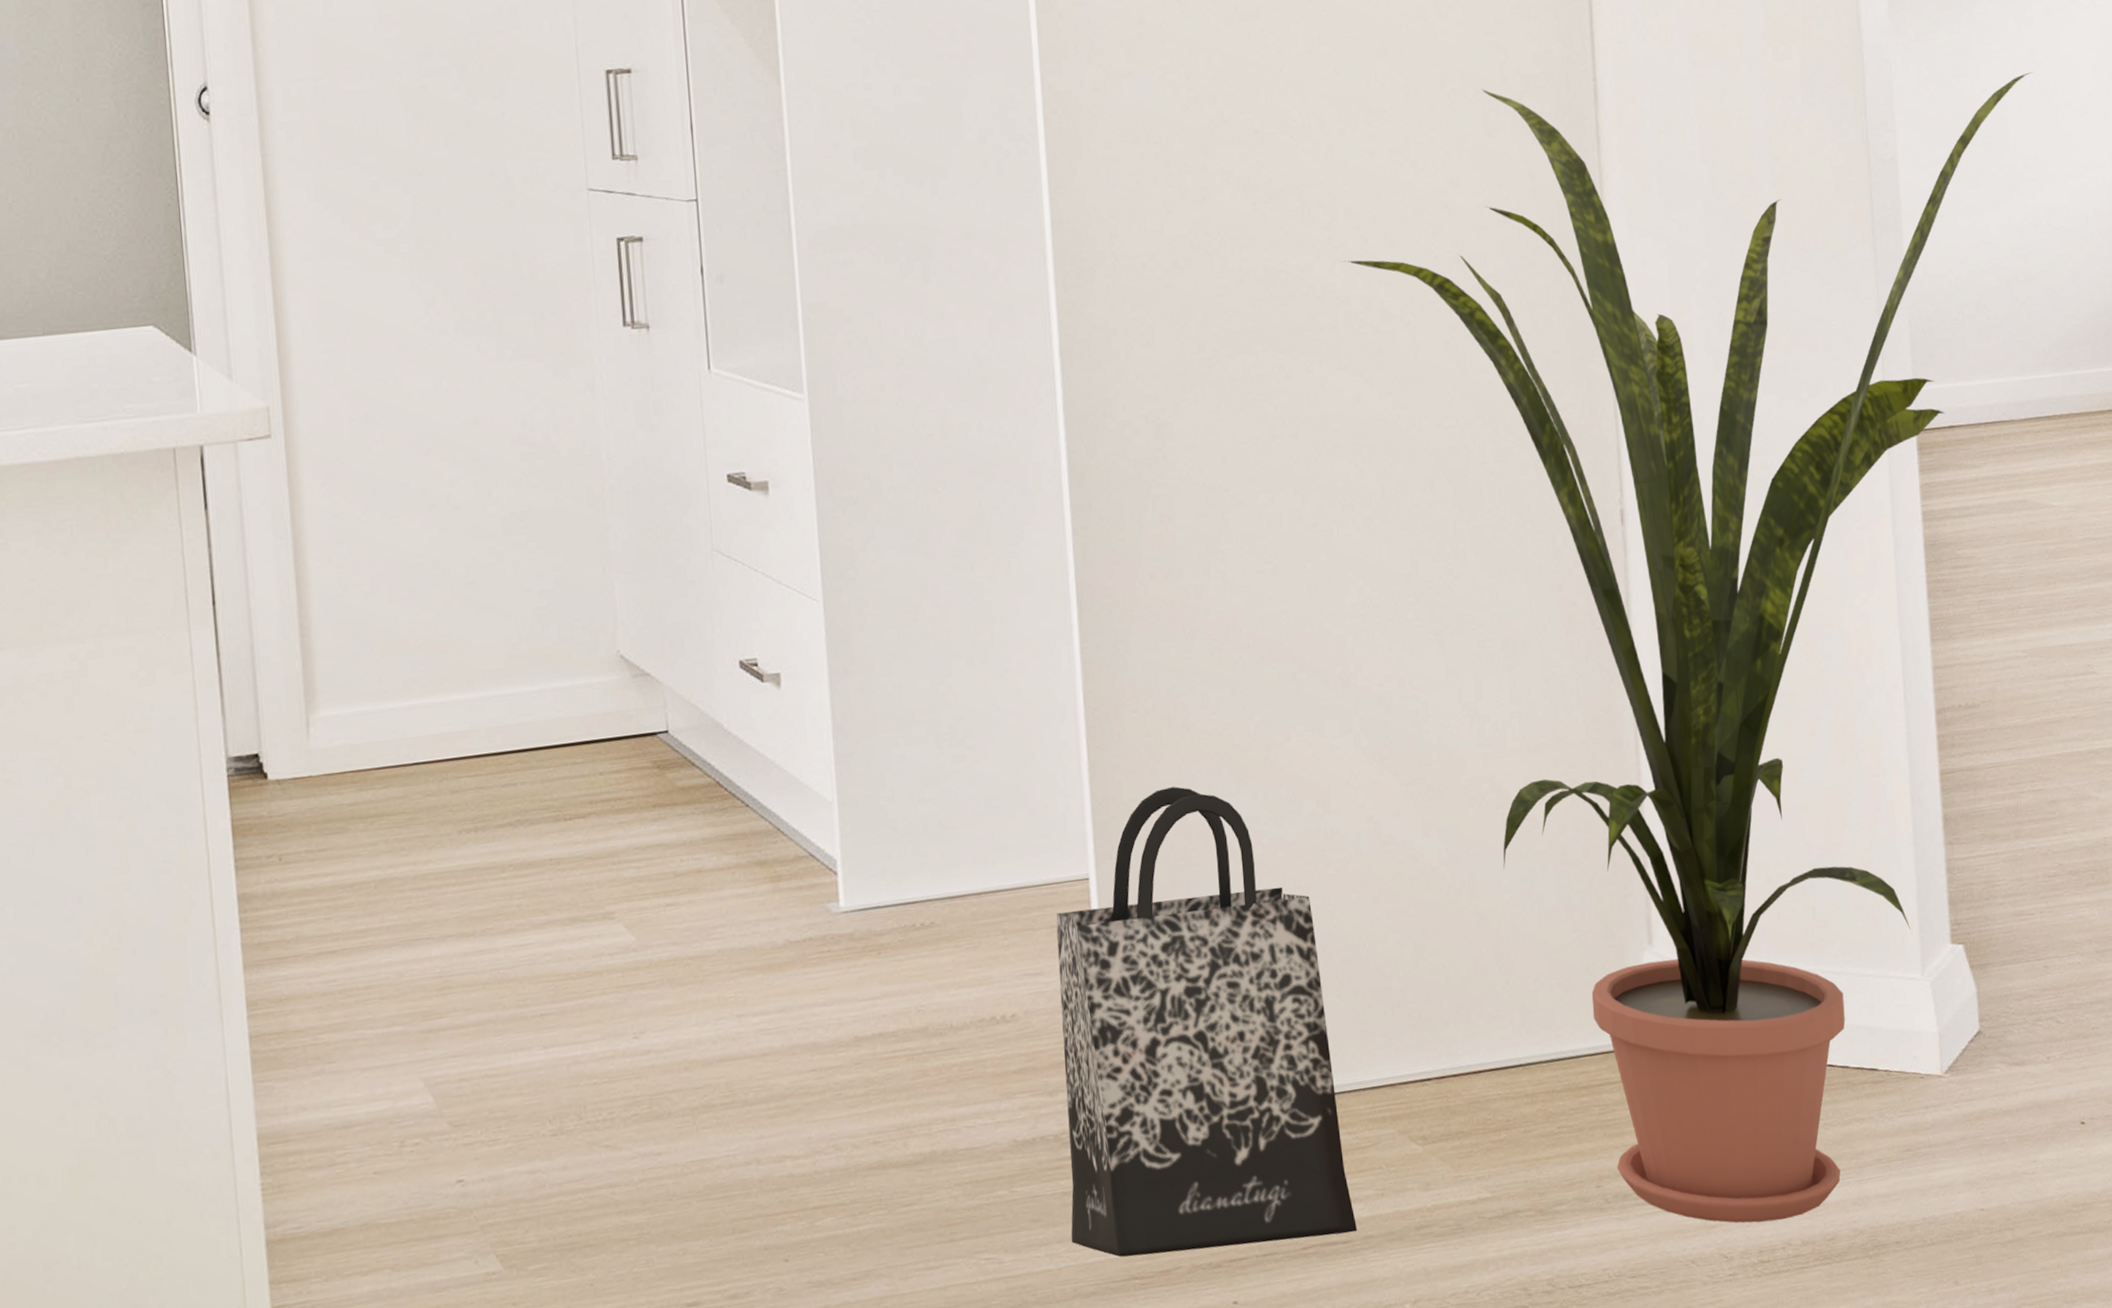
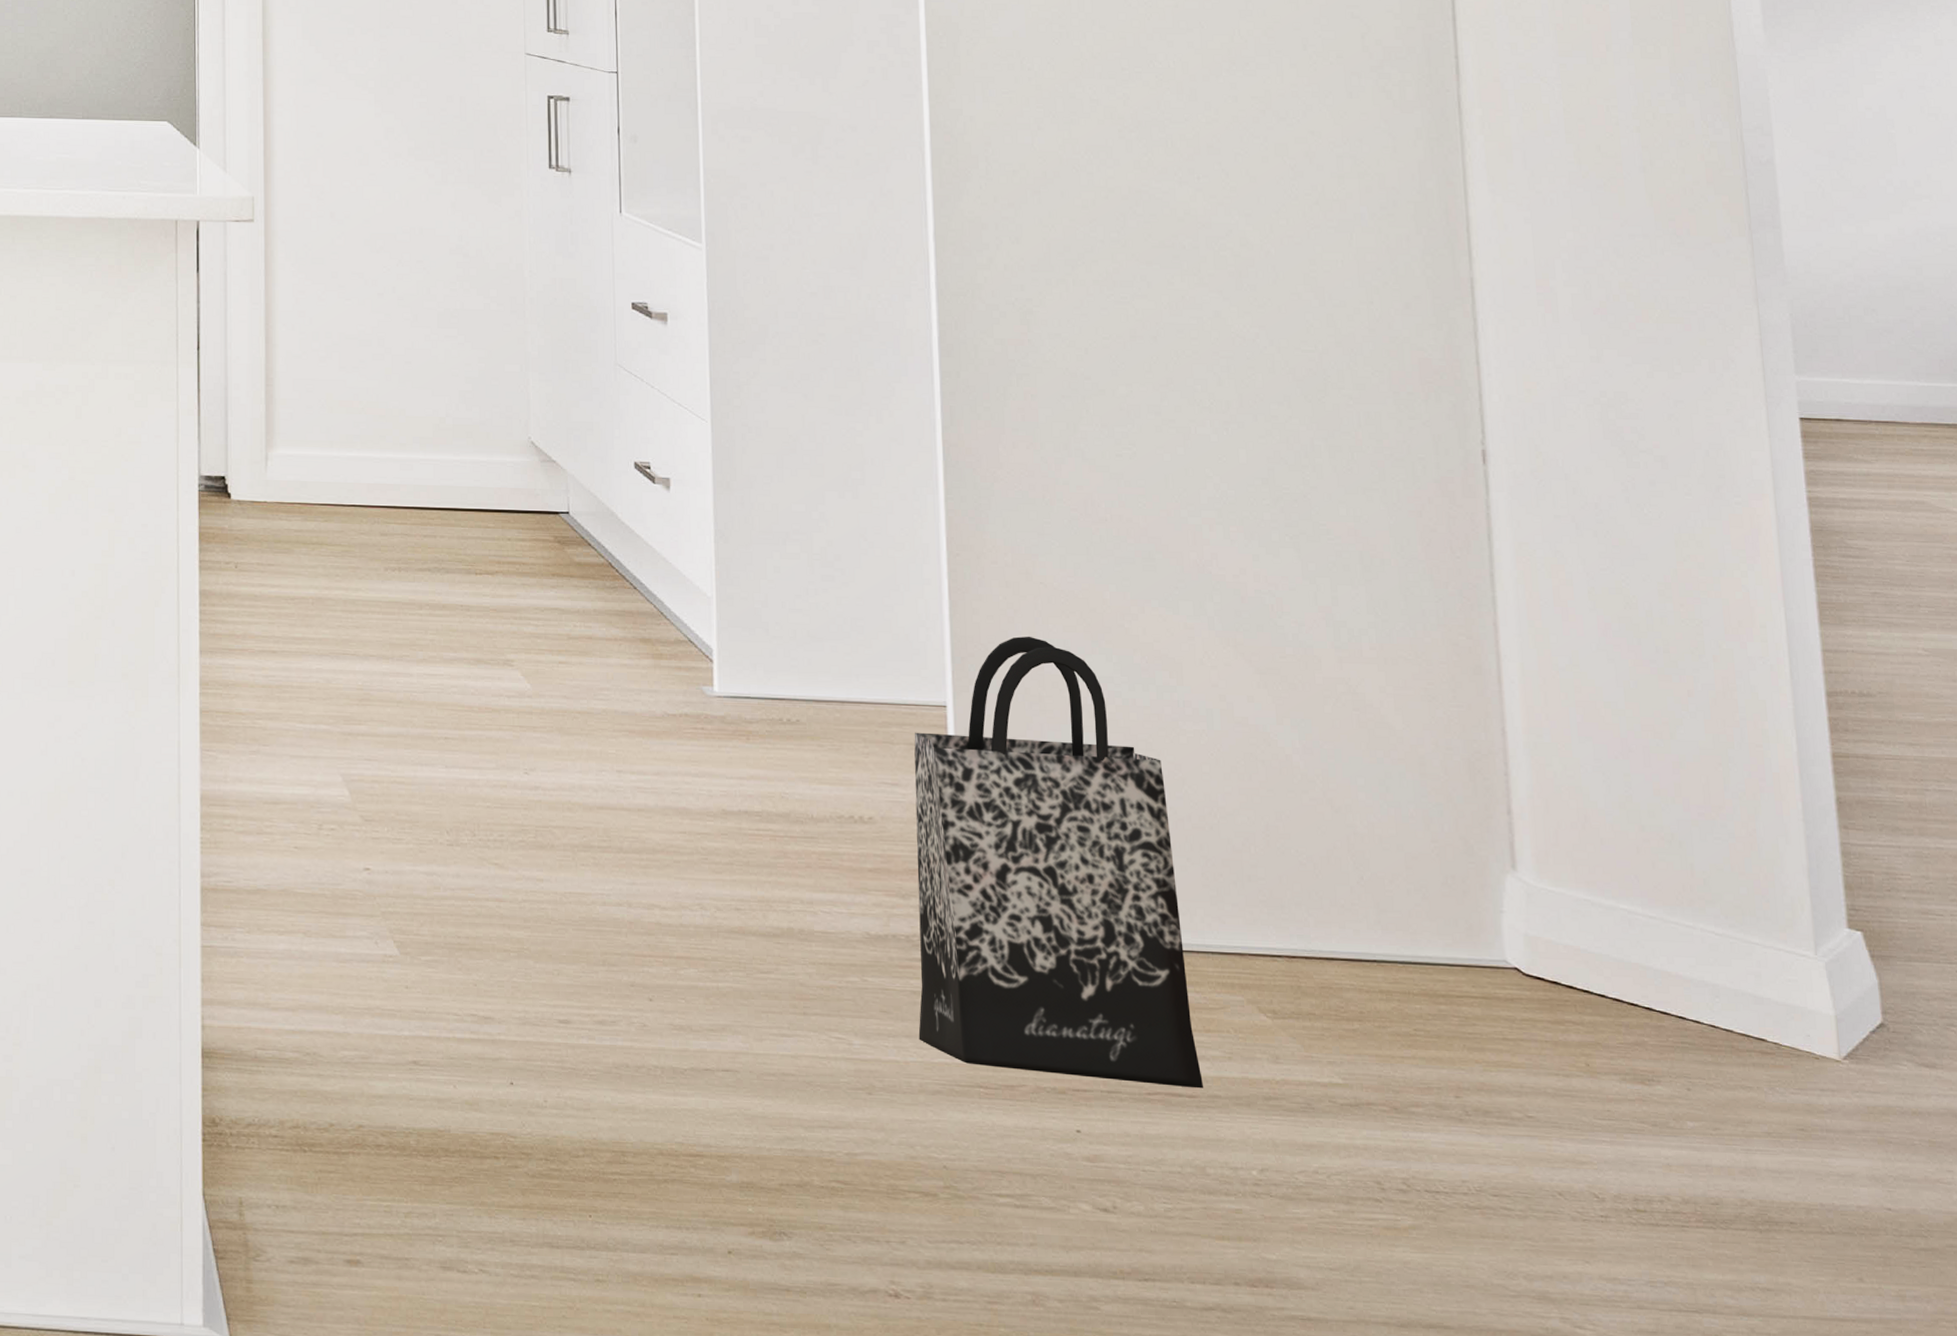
house plant: present [1342,72,2033,1223] -> none [1204,54,1923,1173]

